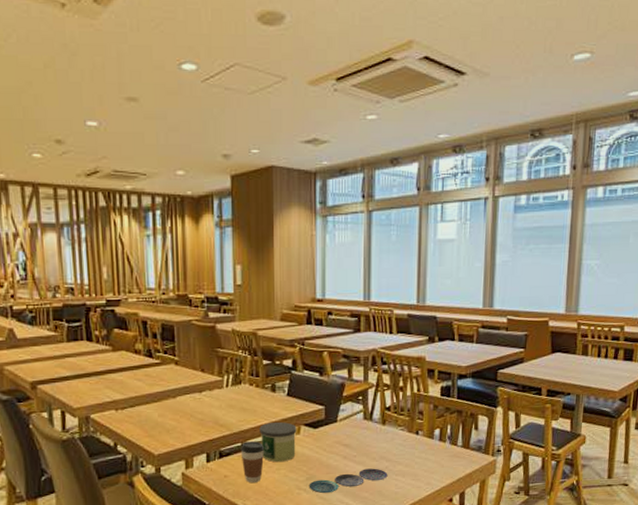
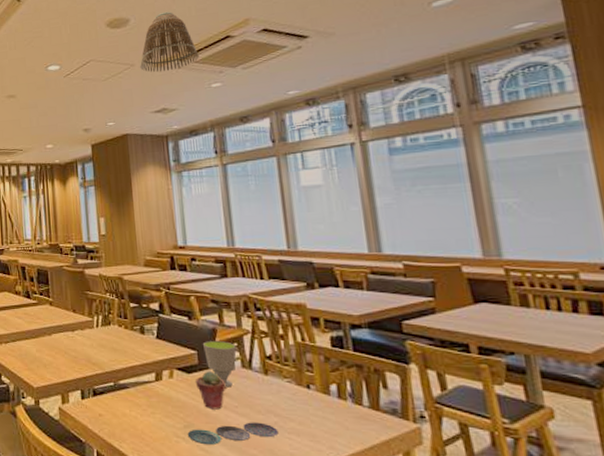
coffee cup: present [240,441,265,483] -> none [113,382,138,424]
candle: present [259,421,297,462] -> none [131,363,170,406]
lamp shade: none [293,14,357,93] -> present [140,12,199,72]
potted succulent: none [320,425,348,461] -> present [195,371,226,410]
cup: none [331,395,361,439] -> present [203,341,237,388]

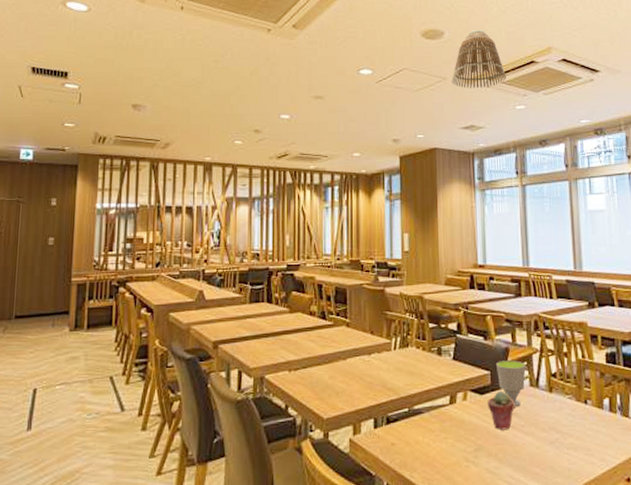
plate: present [187,422,279,445] -> none [477,440,559,468]

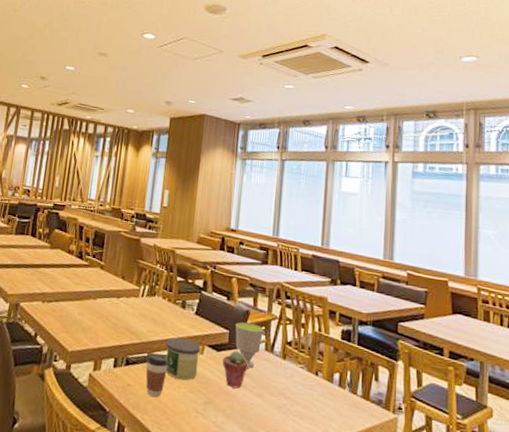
coffee cup: none [407,407,432,452] -> present [146,353,169,397]
candle: none [426,386,463,431] -> present [166,337,201,380]
lamp shade: present [452,30,506,89] -> none [228,10,280,65]

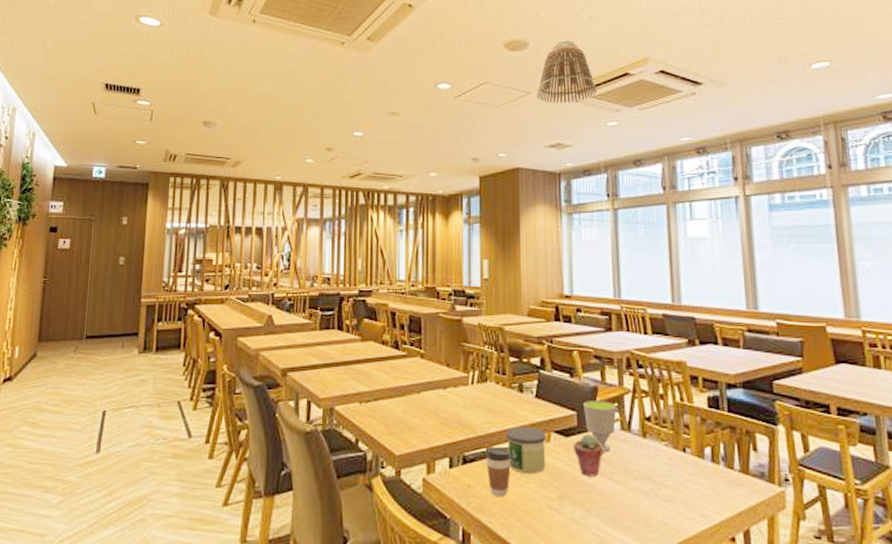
lamp shade: none [228,10,280,65] -> present [537,40,597,104]

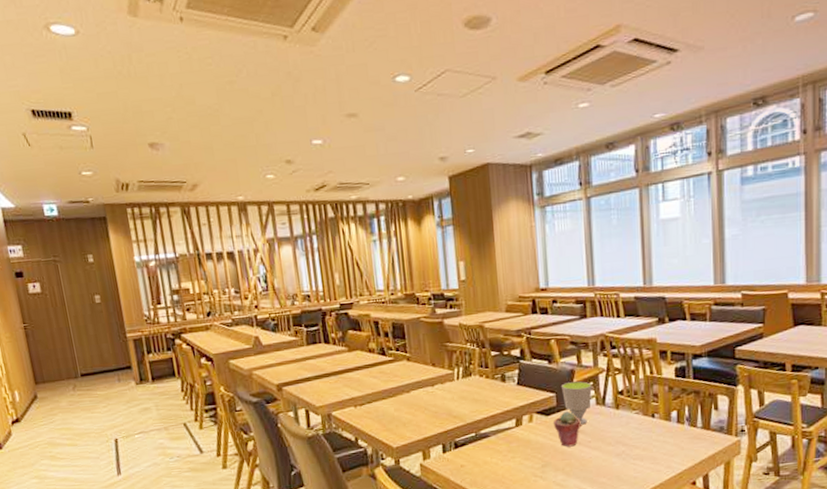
coffee cup: present [485,447,512,496] -> none [474,431,499,471]
candle: present [506,426,547,474] -> none [492,410,530,451]
lamp shade: present [537,40,597,104] -> none [503,11,567,88]

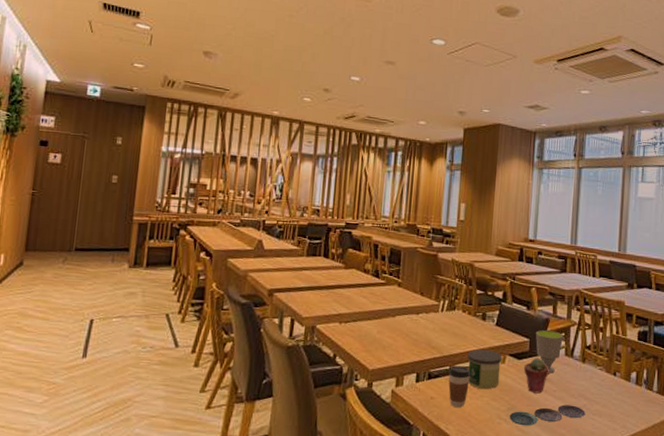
coffee cup: none [474,431,499,471] -> present [448,366,471,407]
candle: none [492,410,530,451] -> present [467,349,502,390]
plate: none [544,453,625,480] -> present [509,405,586,426]

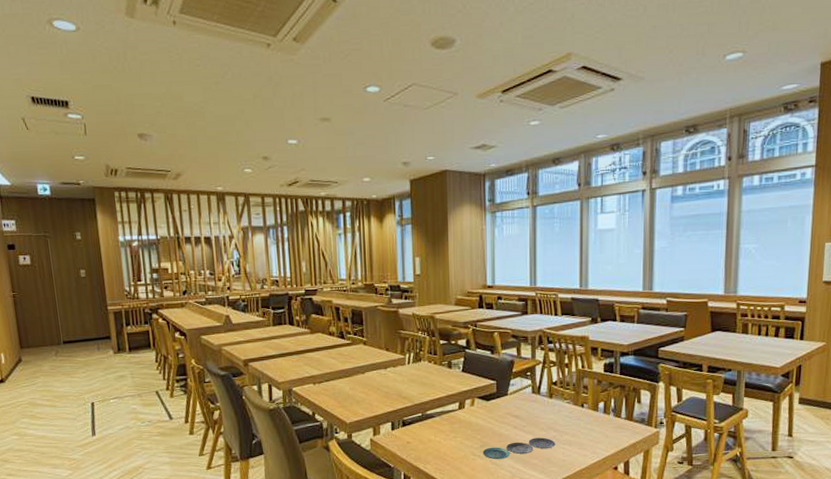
coffee cup: present [448,366,471,407] -> none [421,412,443,448]
candle: present [467,349,502,390] -> none [438,394,471,431]
potted succulent: present [523,358,549,394] -> none [492,398,518,430]
cup: present [535,330,563,373] -> none [502,371,529,411]

